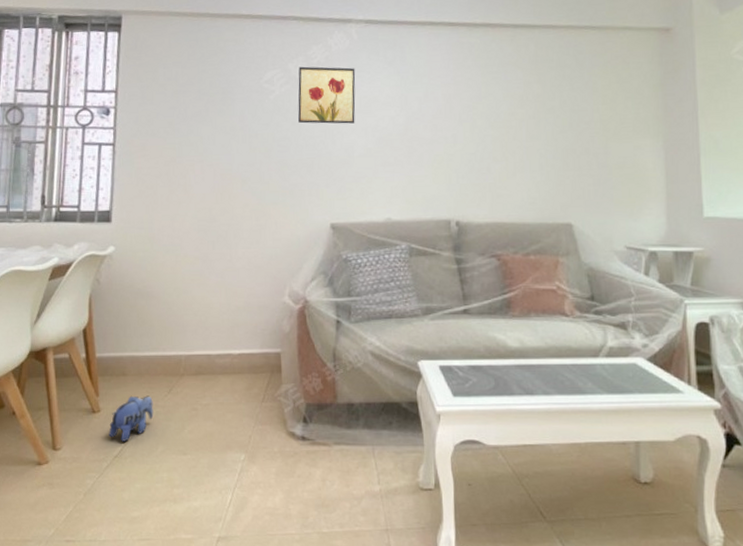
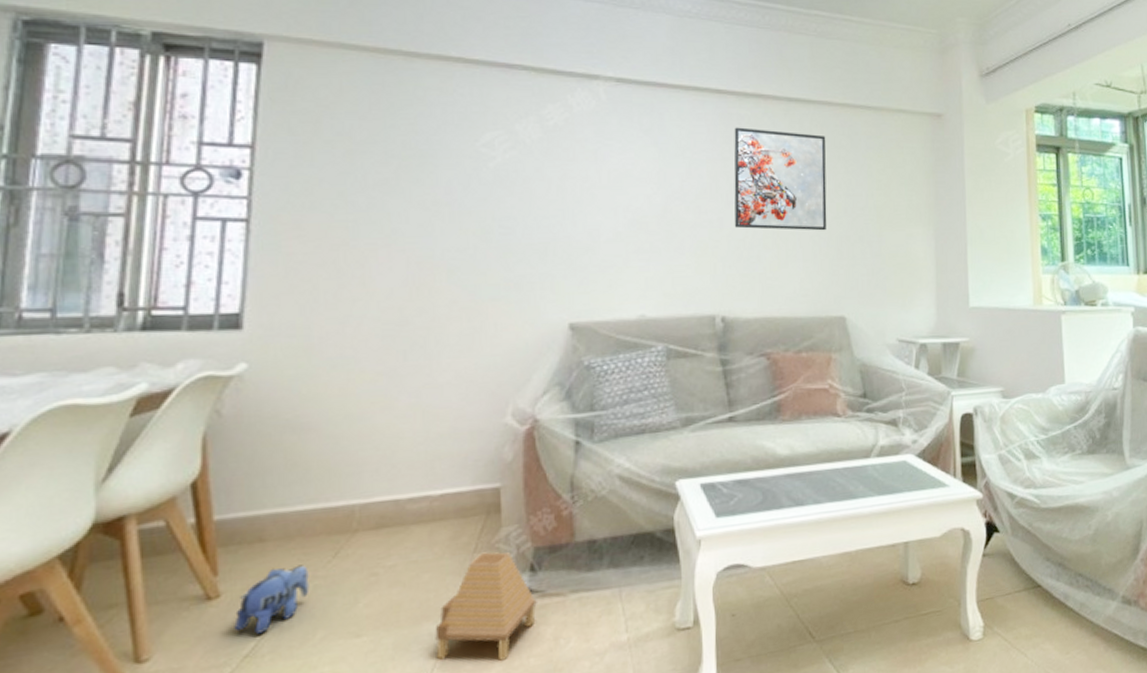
toy house: none [236,402,309,490] -> present [435,552,537,661]
wall art: present [298,66,356,124] -> none [527,129,603,202]
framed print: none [465,54,553,145] -> present [734,127,827,231]

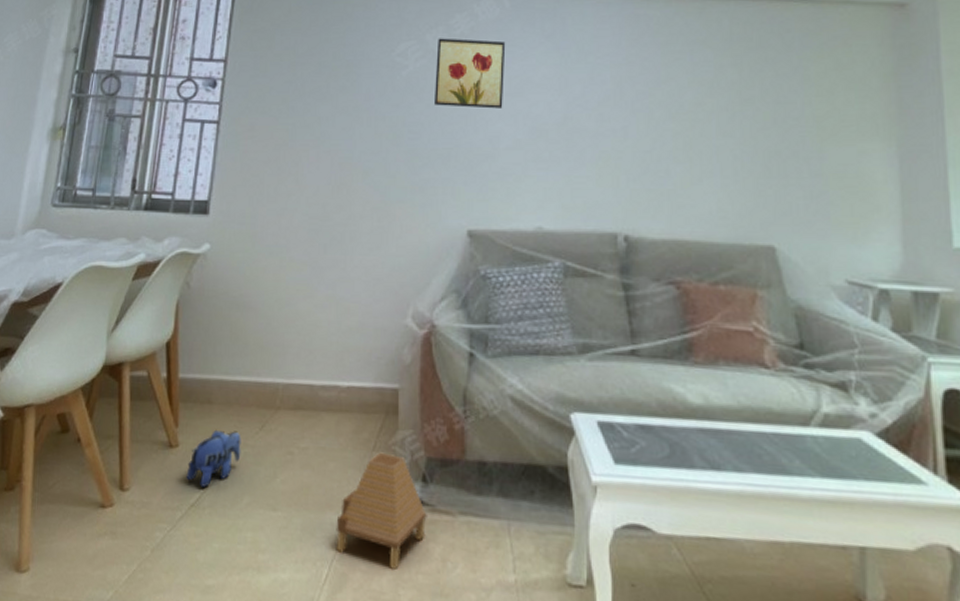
wall art: none [527,129,603,202] -> present [435,38,506,109]
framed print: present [734,127,827,231] -> none [640,29,752,144]

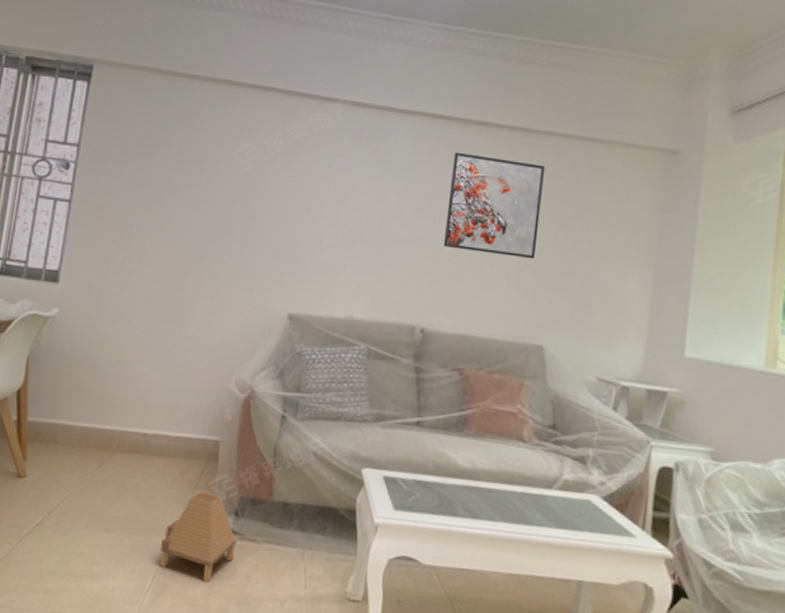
plush toy: present [186,429,241,487] -> none [32,465,82,511]
wall art: present [435,38,506,109] -> none [268,143,335,211]
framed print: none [640,29,752,144] -> present [443,152,546,259]

